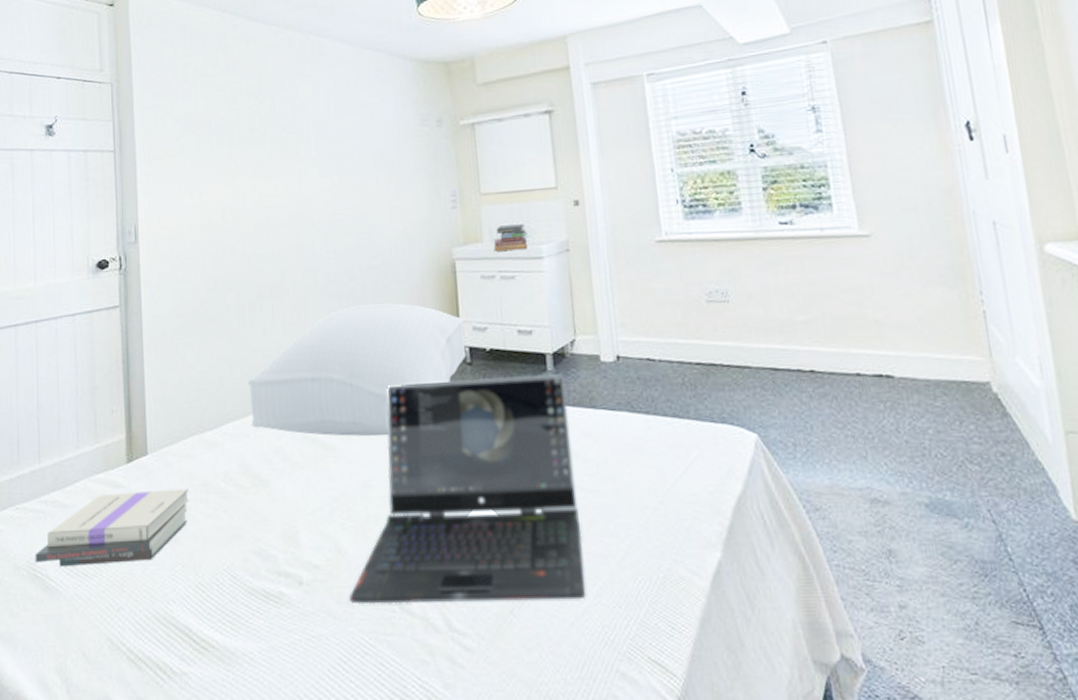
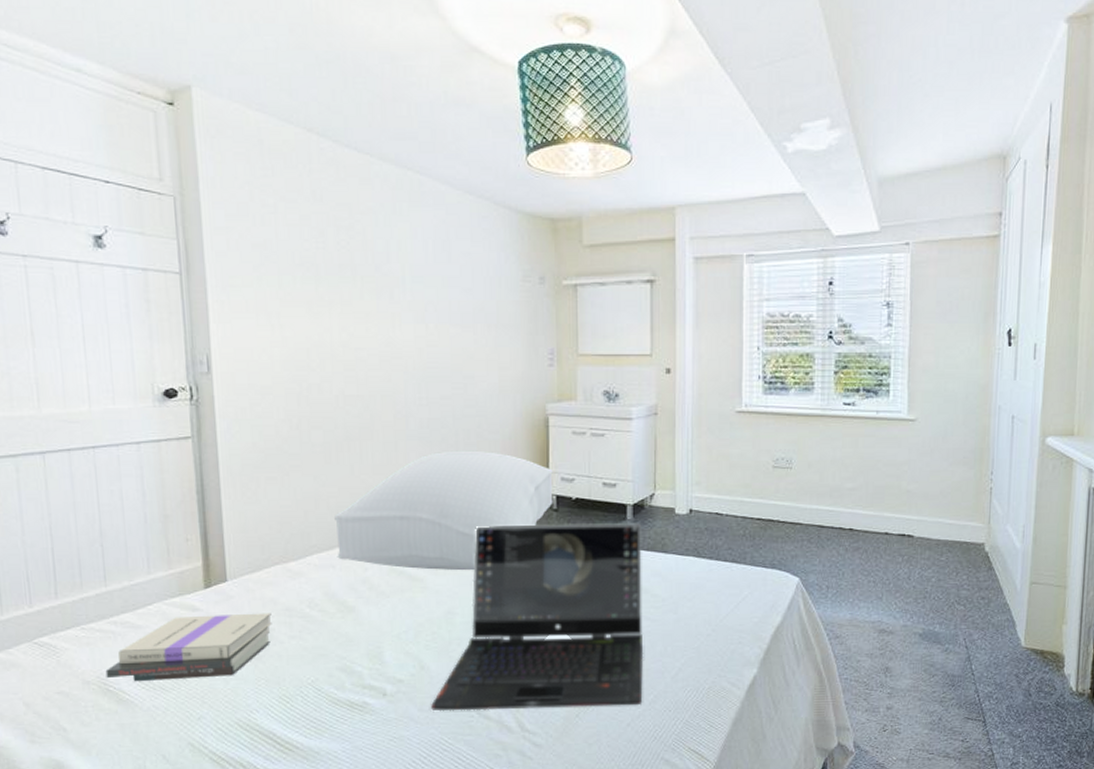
books: present [494,224,527,252] -> none [588,386,618,411]

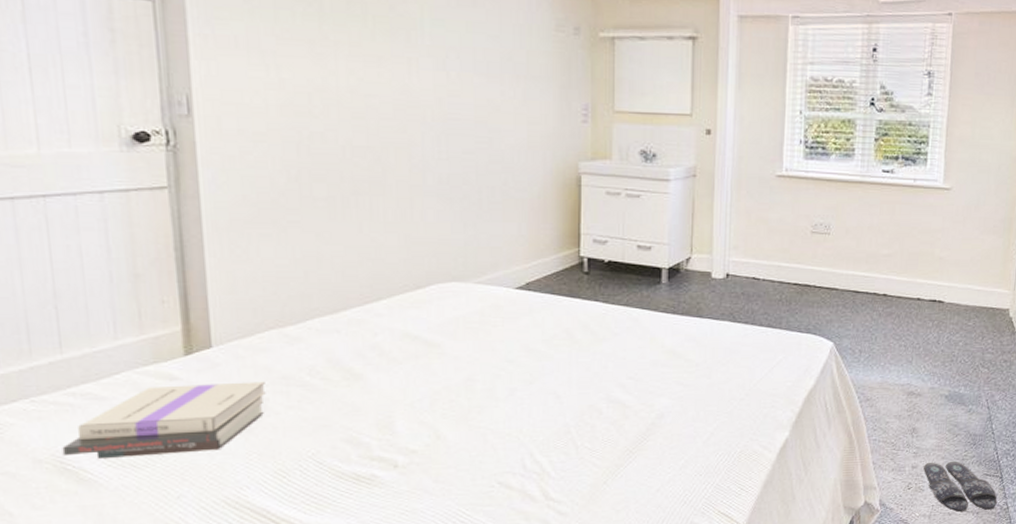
cushion: present [335,450,553,571] -> none [340,209,584,336]
laptop computer: present [431,523,644,712] -> none [448,287,677,482]
slippers: none [899,704,981,757] -> present [924,461,997,512]

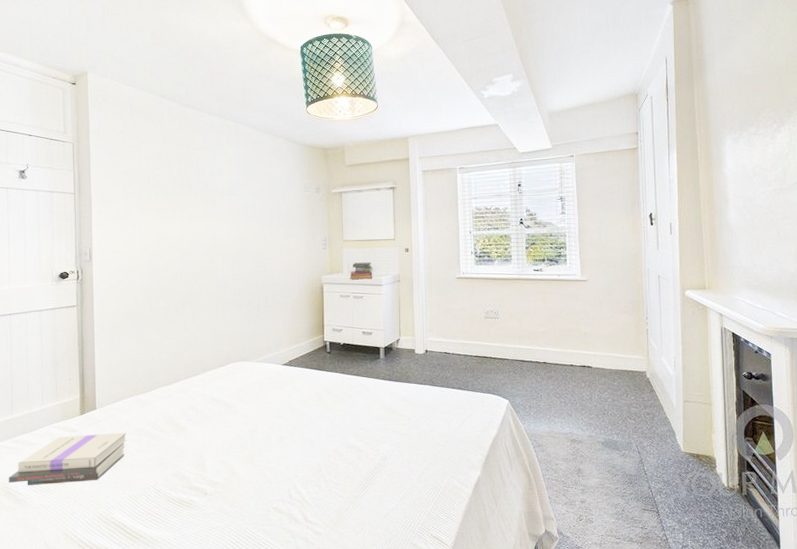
books: none [623,145,656,171] -> present [350,262,372,280]
slippers: present [924,461,997,512] -> none [591,498,657,541]

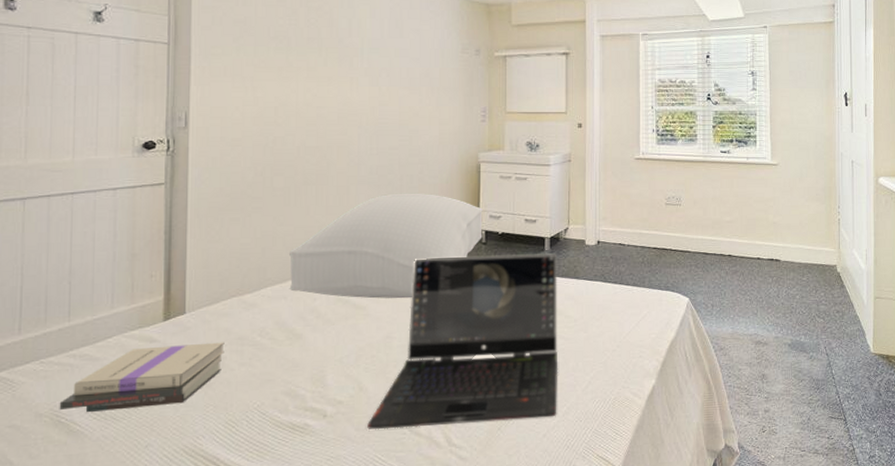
cushion: none [173,310,327,399] -> present [289,193,483,299]
laptop computer: none [239,361,395,507] -> present [367,253,558,430]
books: present [350,262,372,280] -> none [513,138,539,159]

